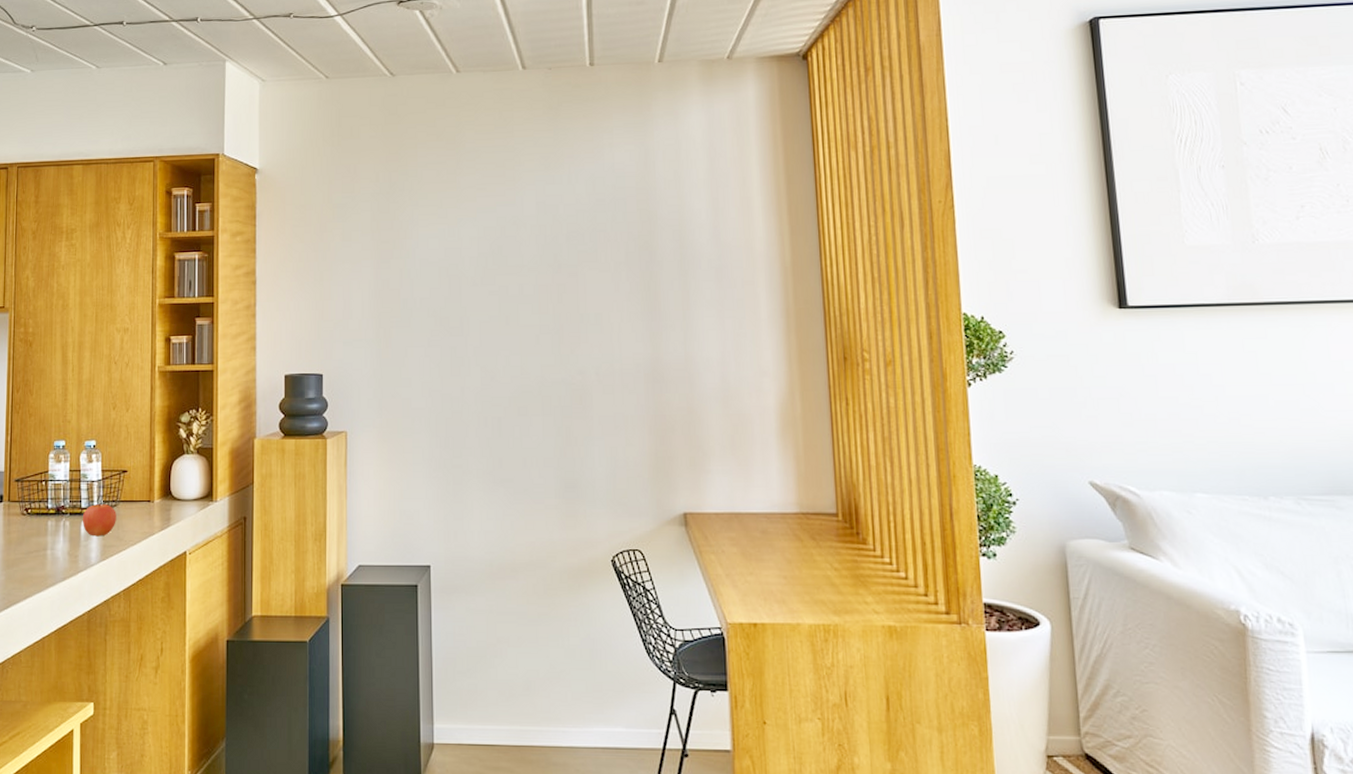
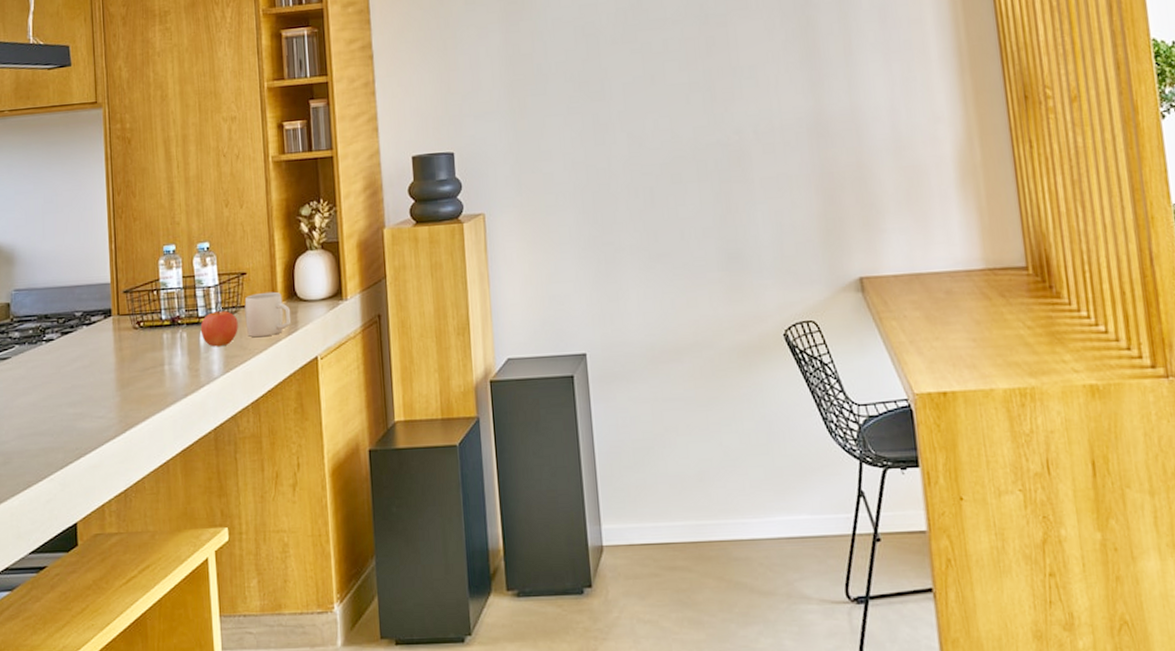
mug: none [123,489,165,530] -> present [244,291,292,338]

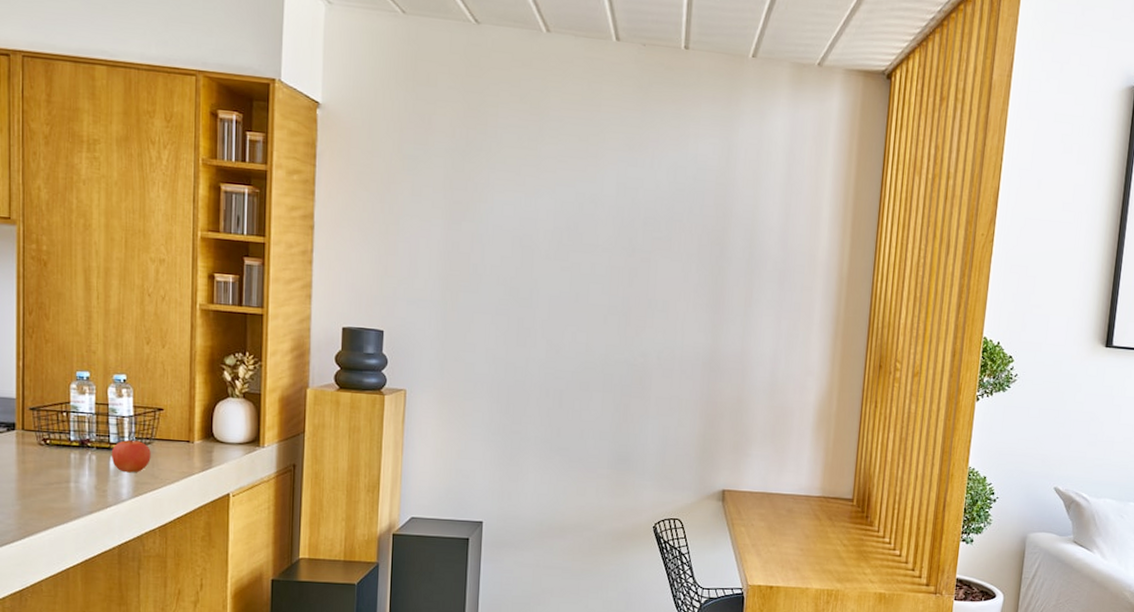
mug: present [244,291,292,338] -> none [159,429,207,470]

